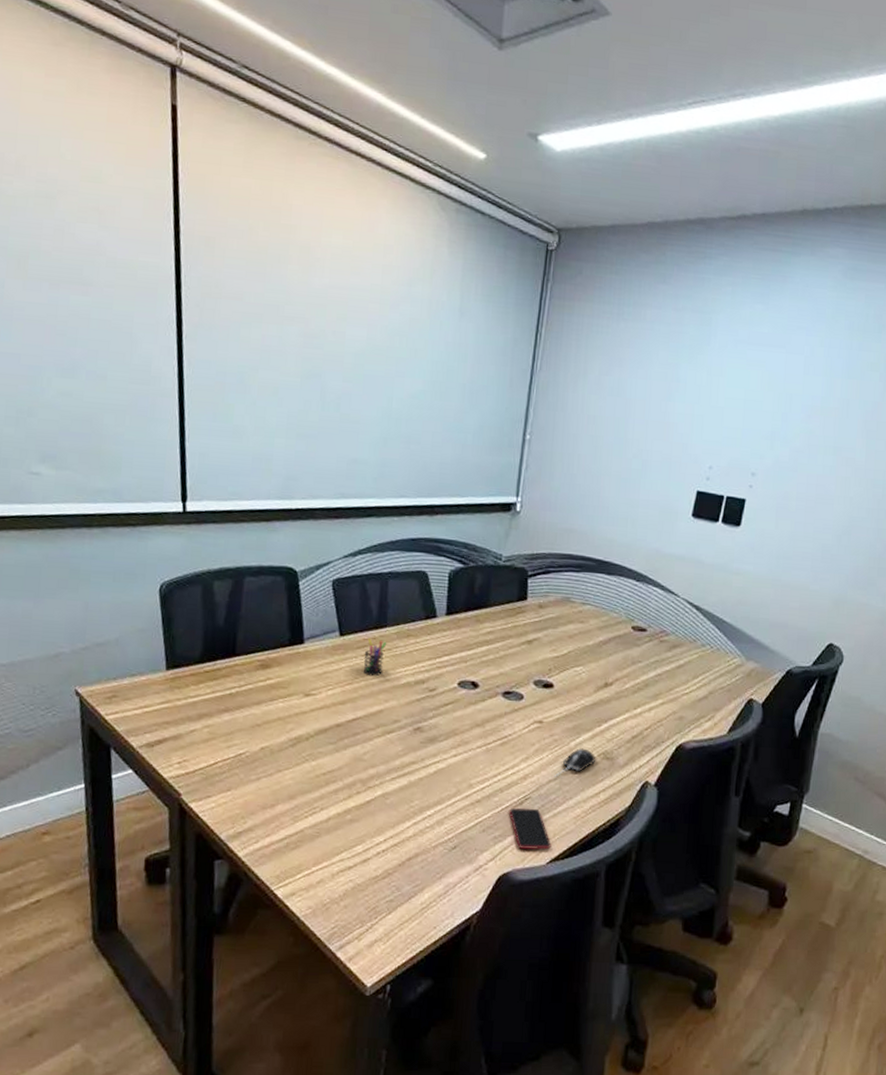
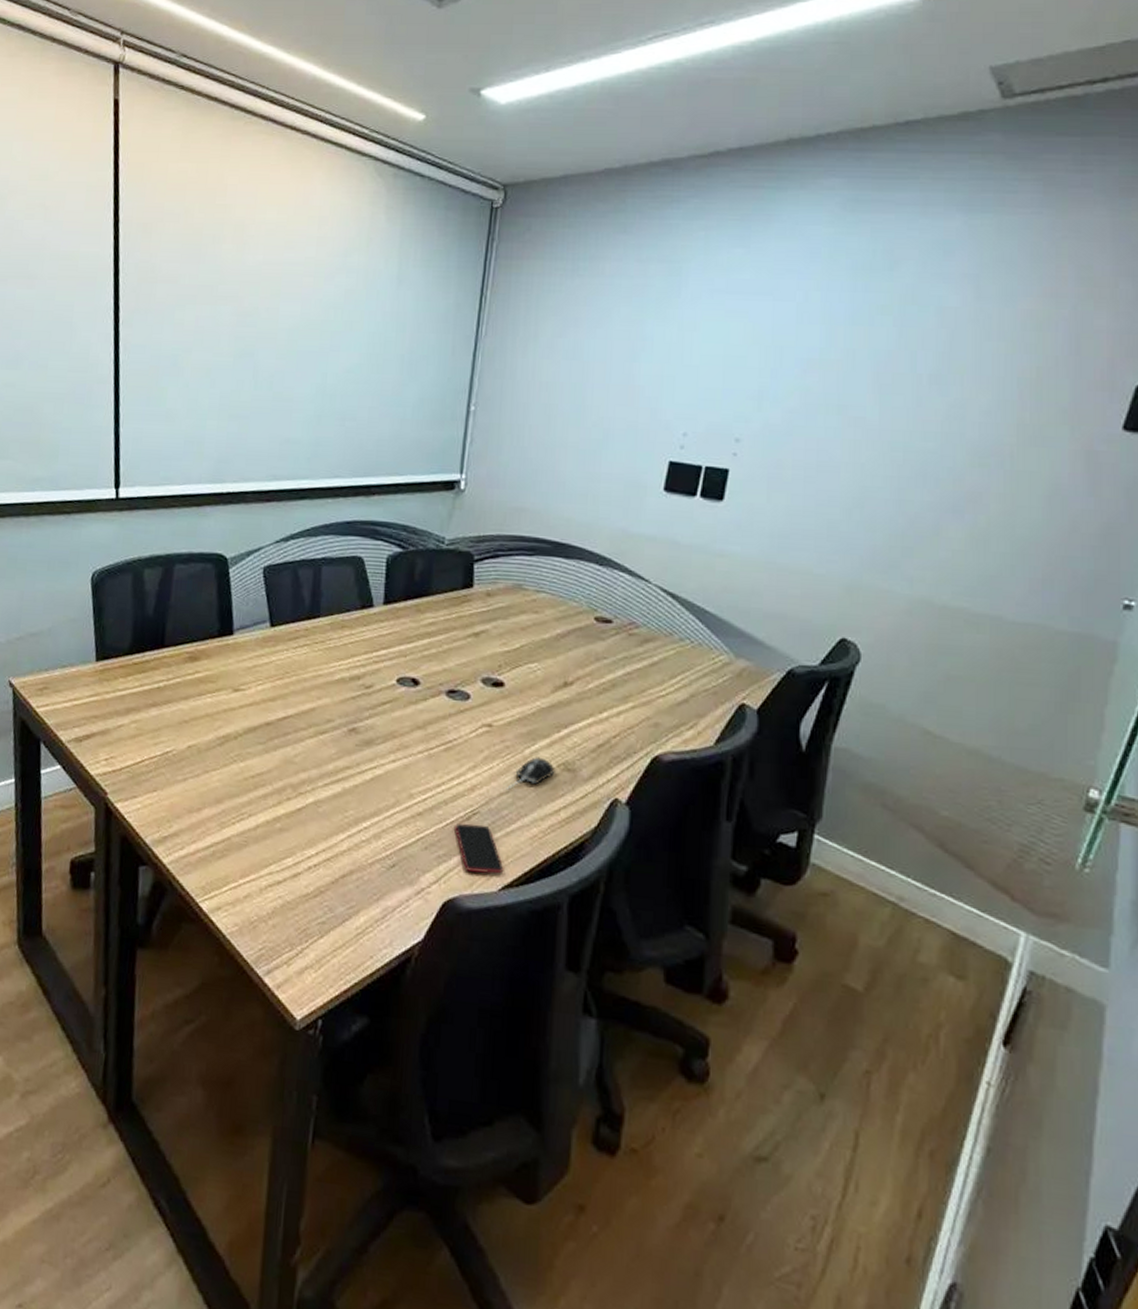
pen holder: present [364,638,387,677] -> none [295,629,320,671]

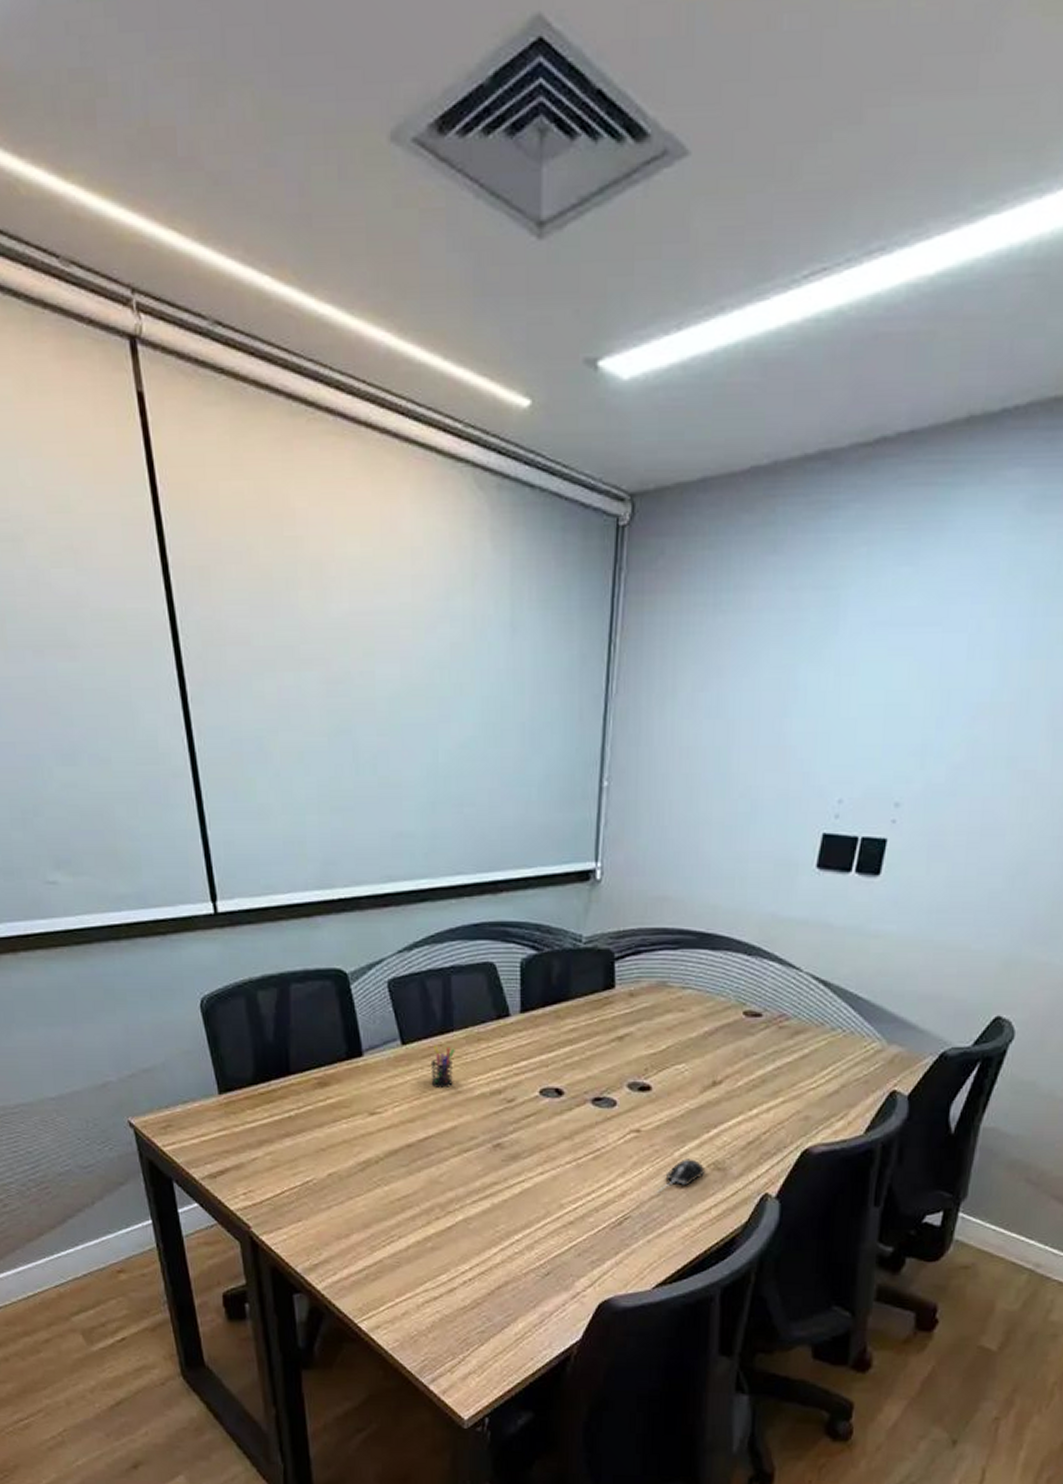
pen holder: none [295,629,320,671] -> present [430,1045,455,1089]
smartphone: present [455,824,504,874] -> none [607,1228,657,1275]

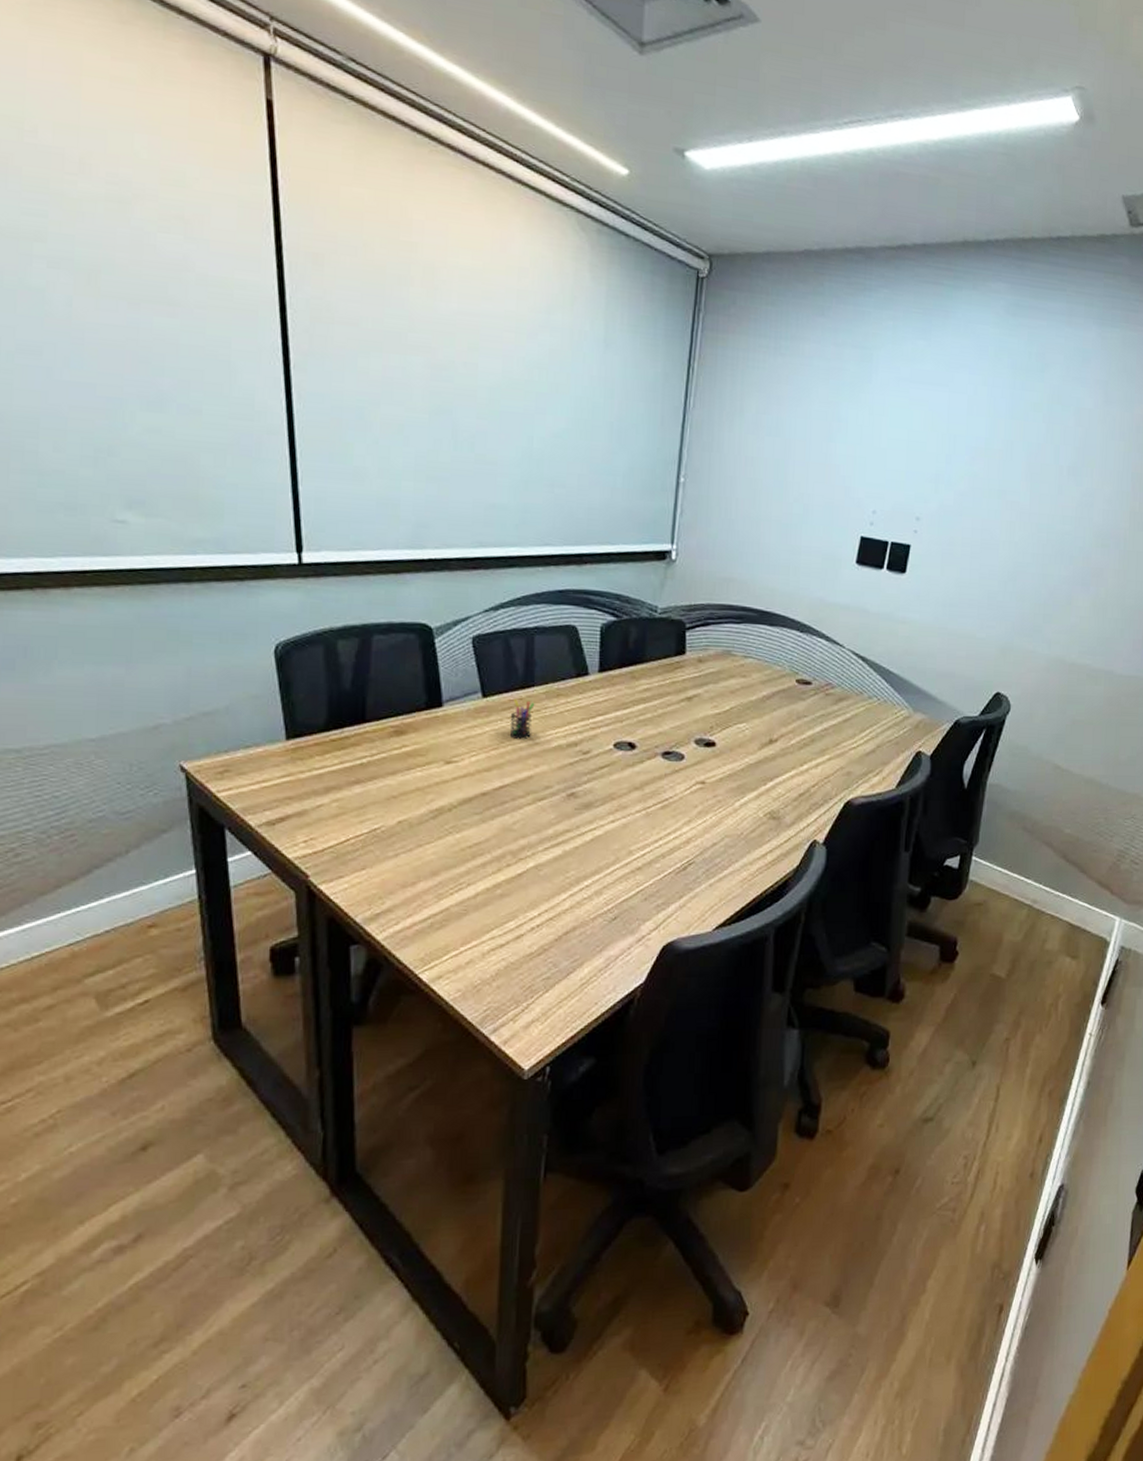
computer mouse: present [656,1159,706,1193] -> none [718,808,762,840]

